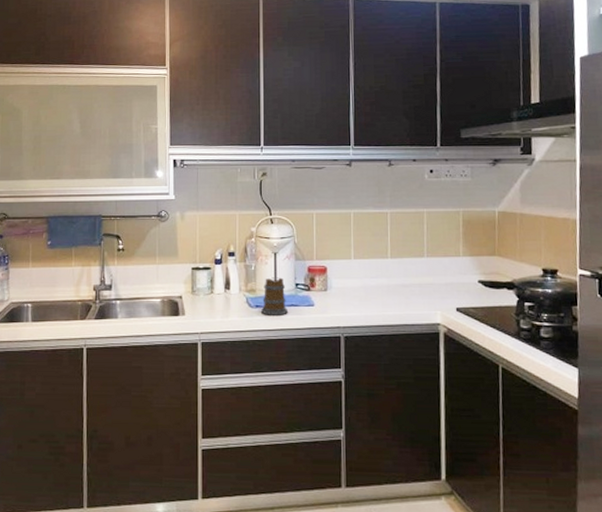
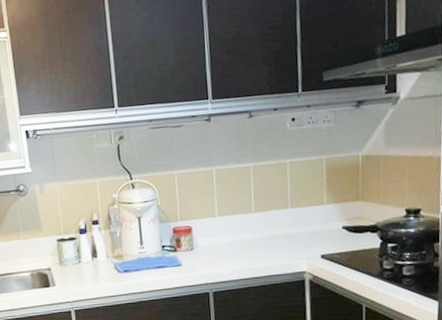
mug: present [260,277,289,315] -> none [129,241,157,279]

